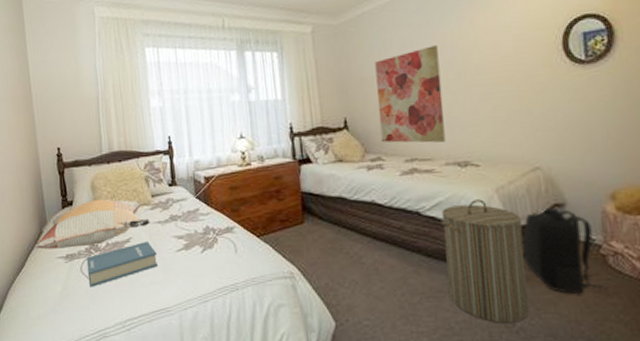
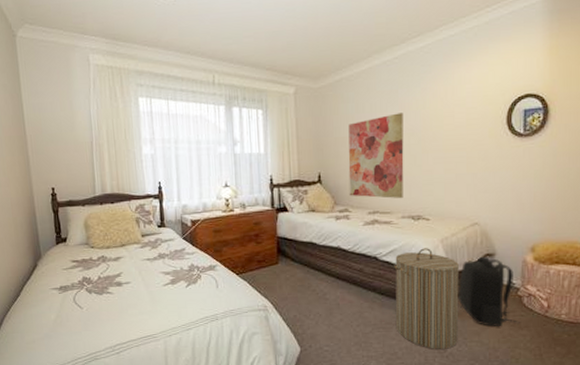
decorative pillow: present [32,199,150,250] -> none [27,237,140,281]
hardback book: present [86,241,157,288] -> none [79,276,146,316]

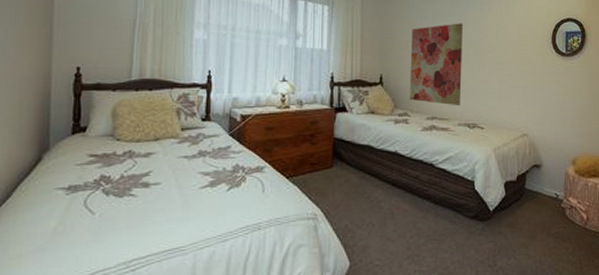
laundry hamper: present [393,248,460,349] -> none [448,157,510,263]
backpack: present [459,257,520,326] -> none [509,168,563,239]

